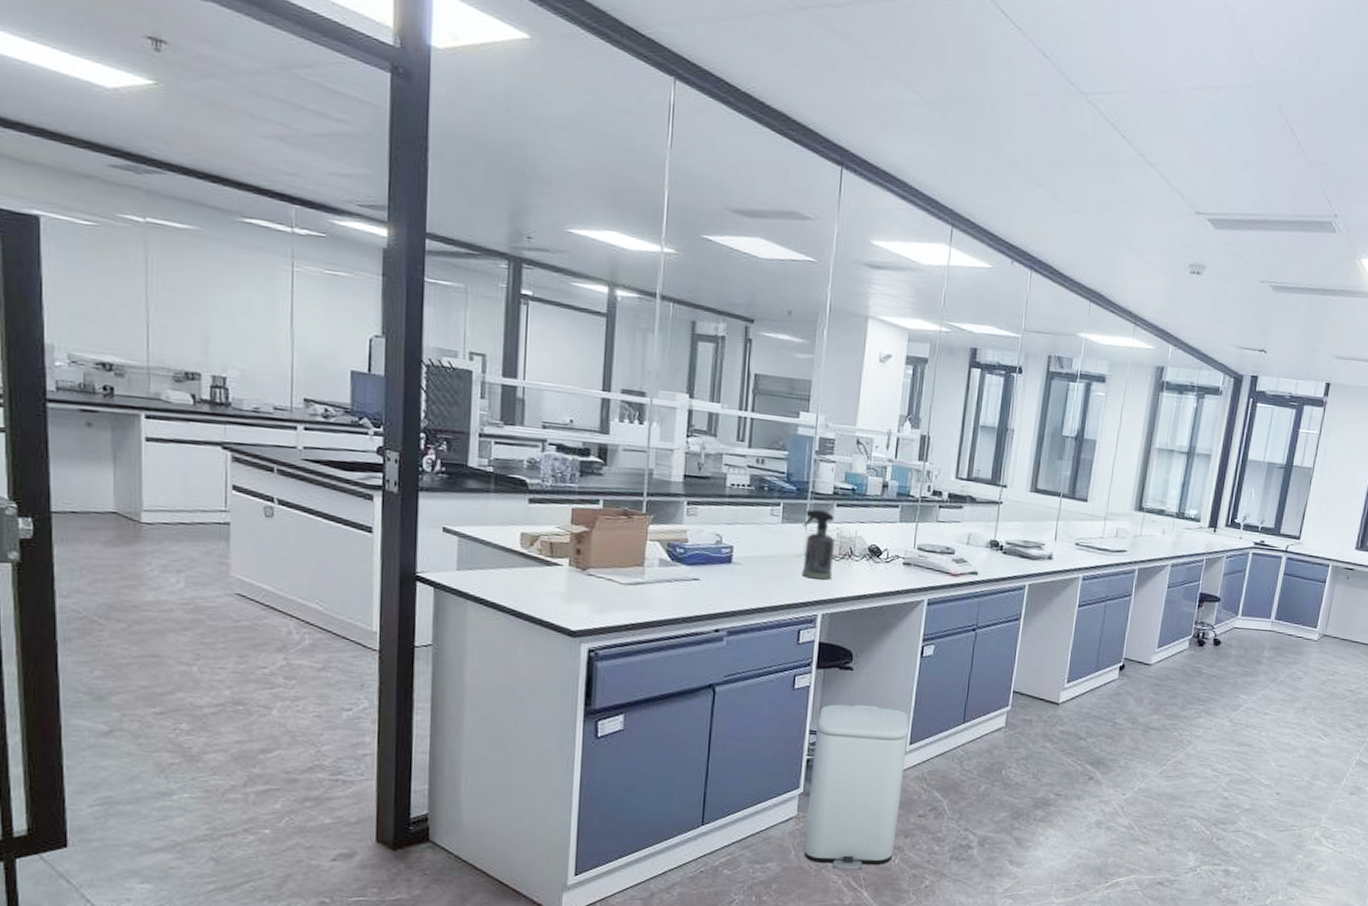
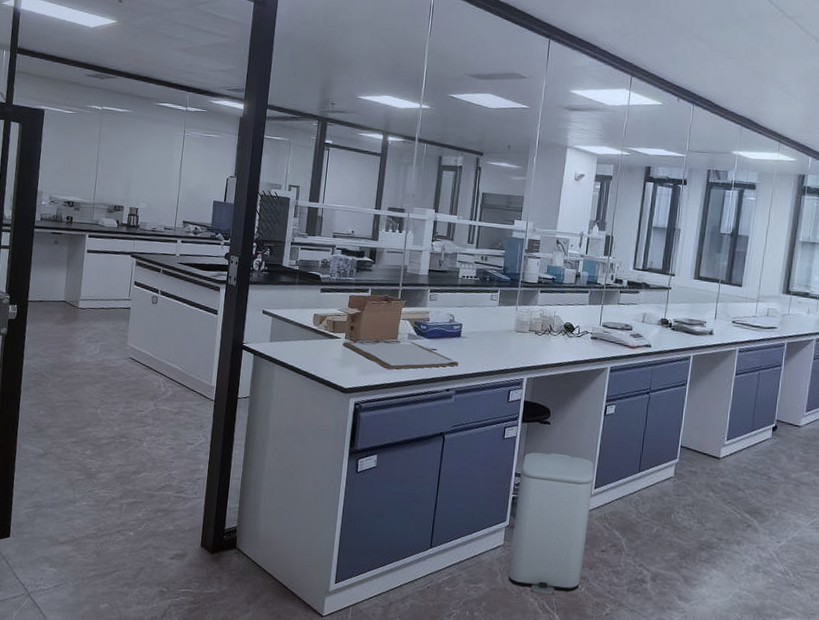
clipboard: none [565,566,731,606] -> present [342,339,459,370]
spray bottle: present [802,509,836,580] -> none [512,295,539,351]

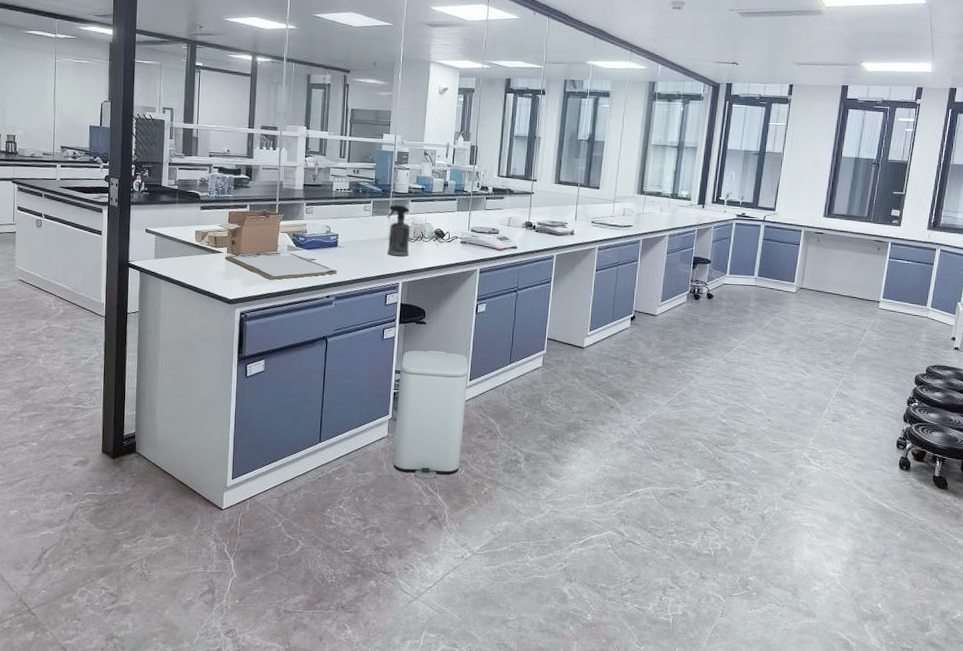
spray bottle: none [512,295,539,351] -> present [387,205,411,257]

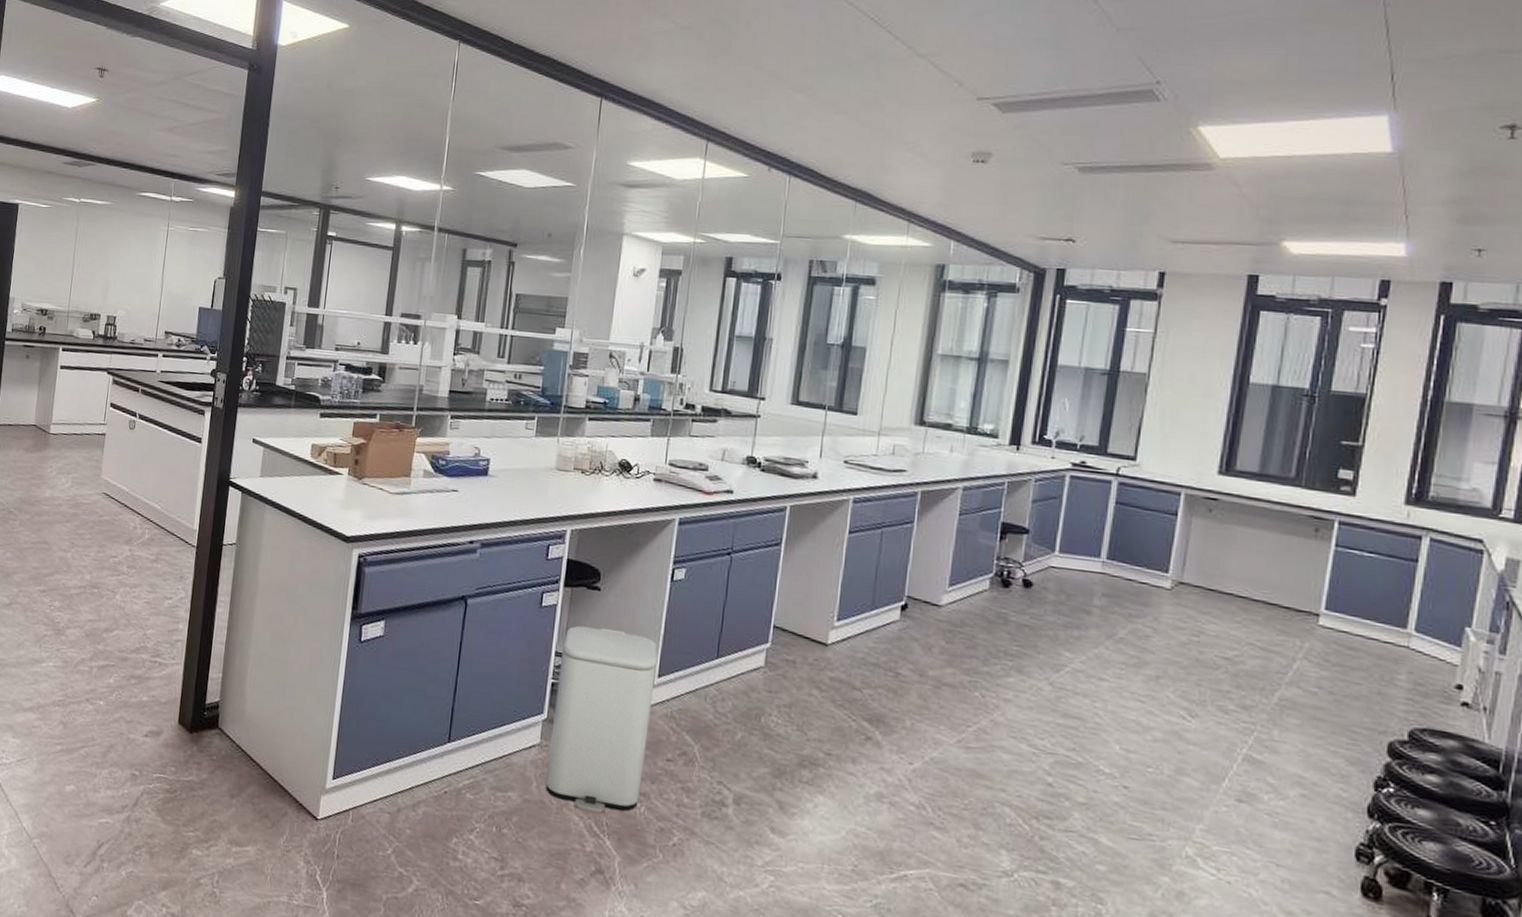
clipboard: present [225,252,337,280] -> none [344,476,486,515]
spray bottle: present [387,205,411,257] -> none [553,423,586,495]

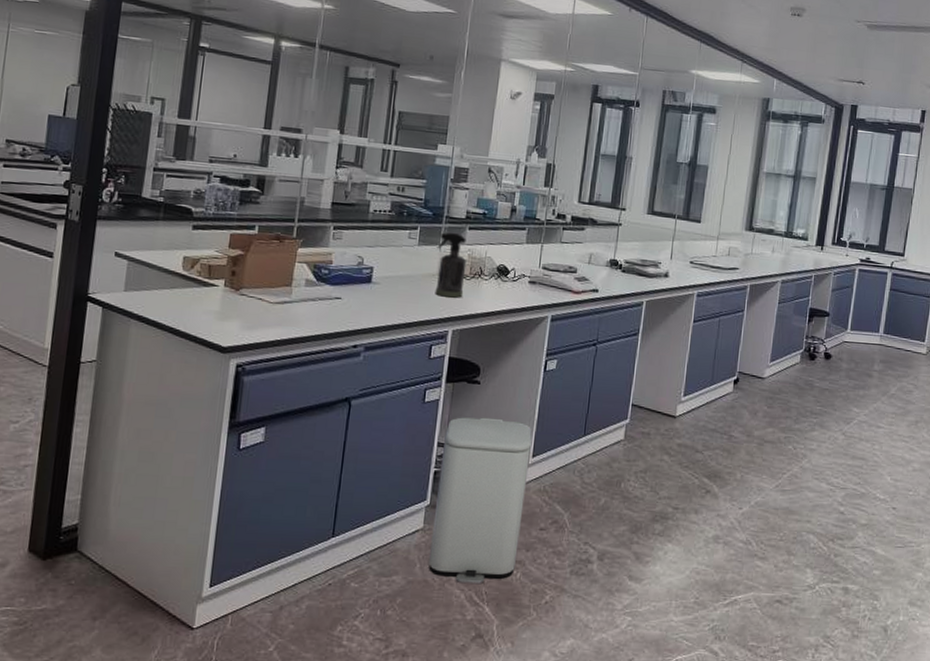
spray bottle: none [553,423,586,495] -> present [435,232,467,298]

